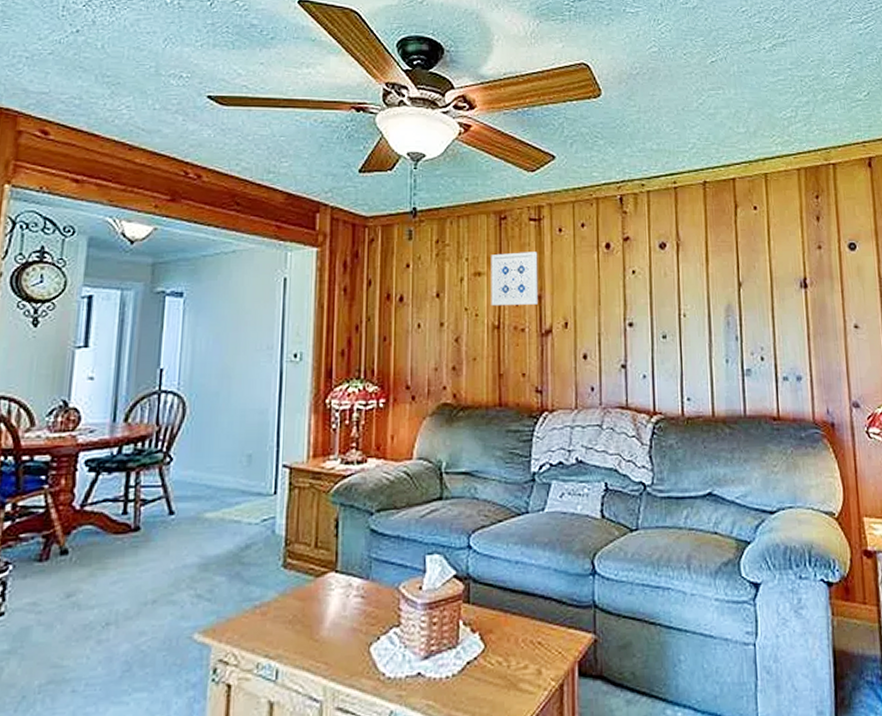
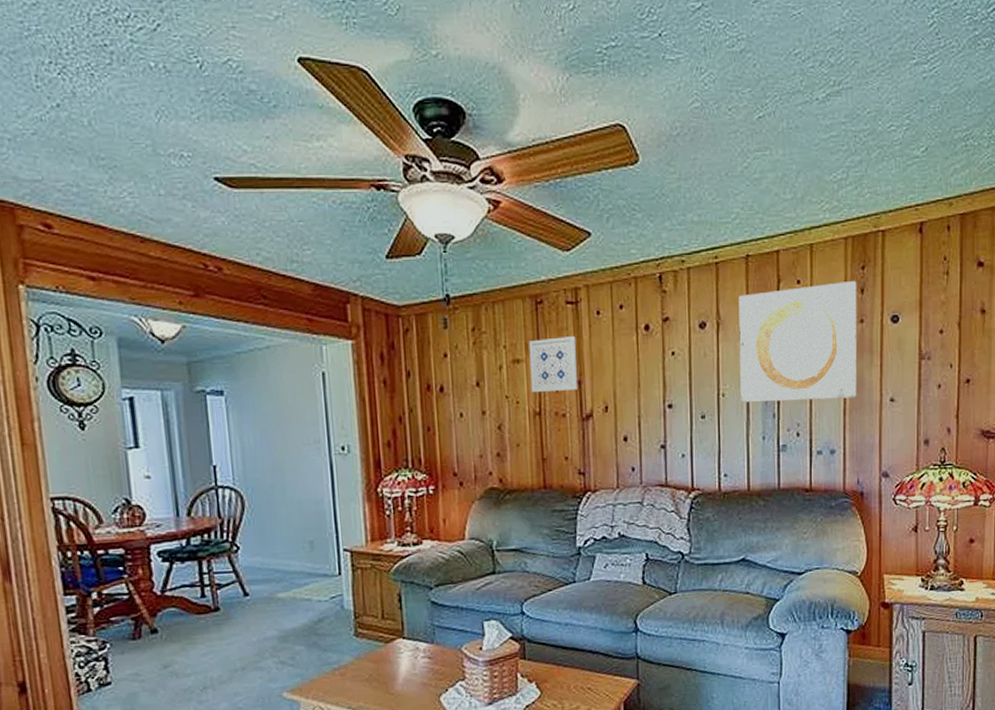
wall art: none [697,208,820,325] -> present [738,280,857,403]

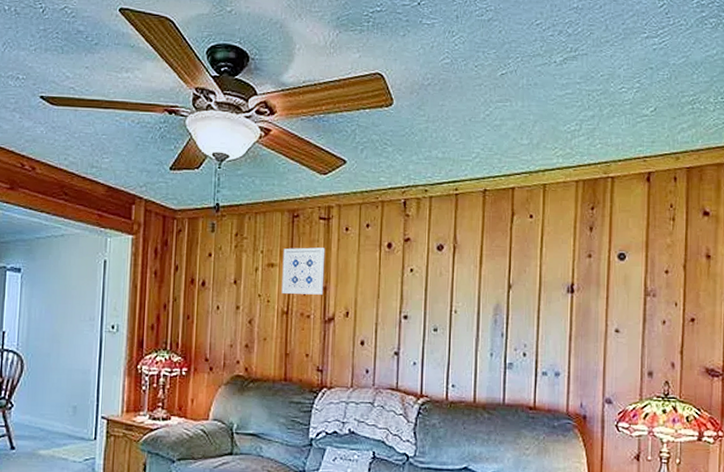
wall art: present [738,280,857,403] -> none [472,219,586,326]

